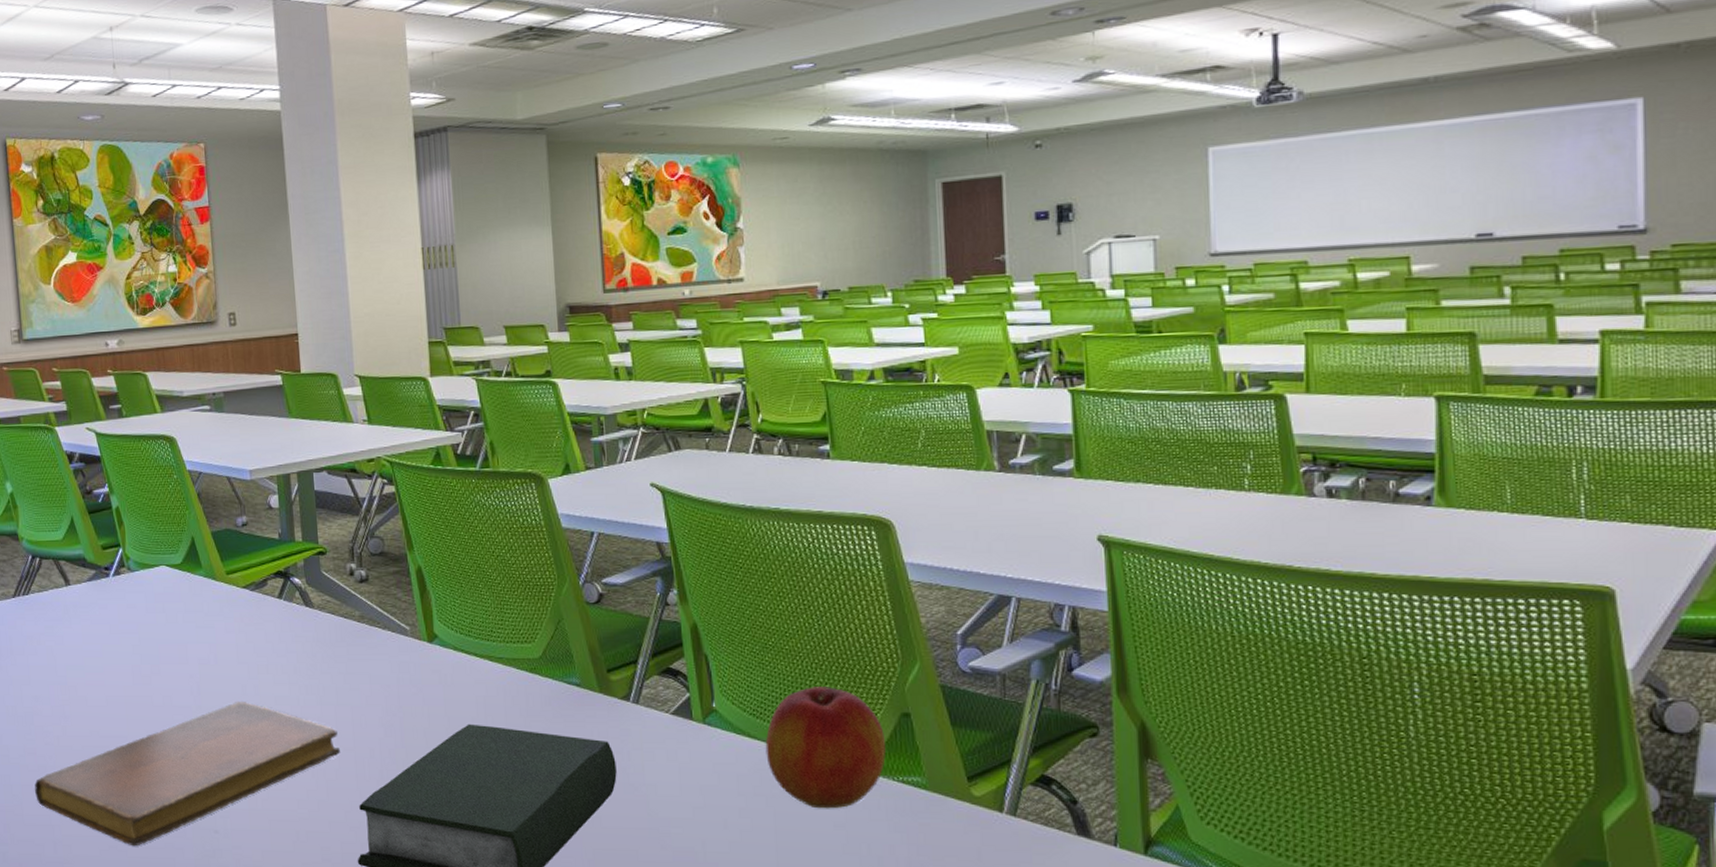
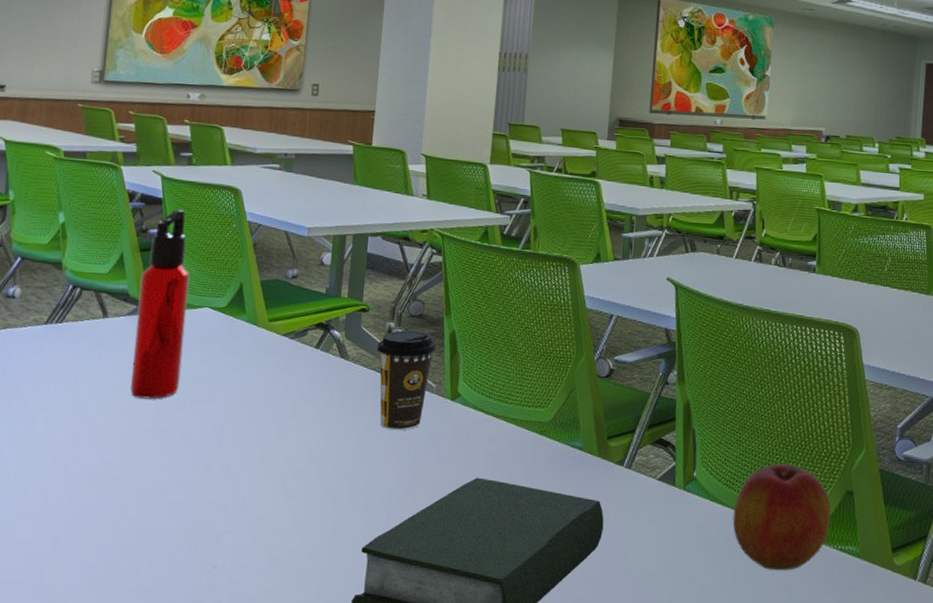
notebook: present [34,702,340,847] -> none [30,442,352,578]
water bottle: none [94,466,150,665] -> present [130,210,190,399]
coffee cup: none [341,570,404,679] -> present [377,330,437,431]

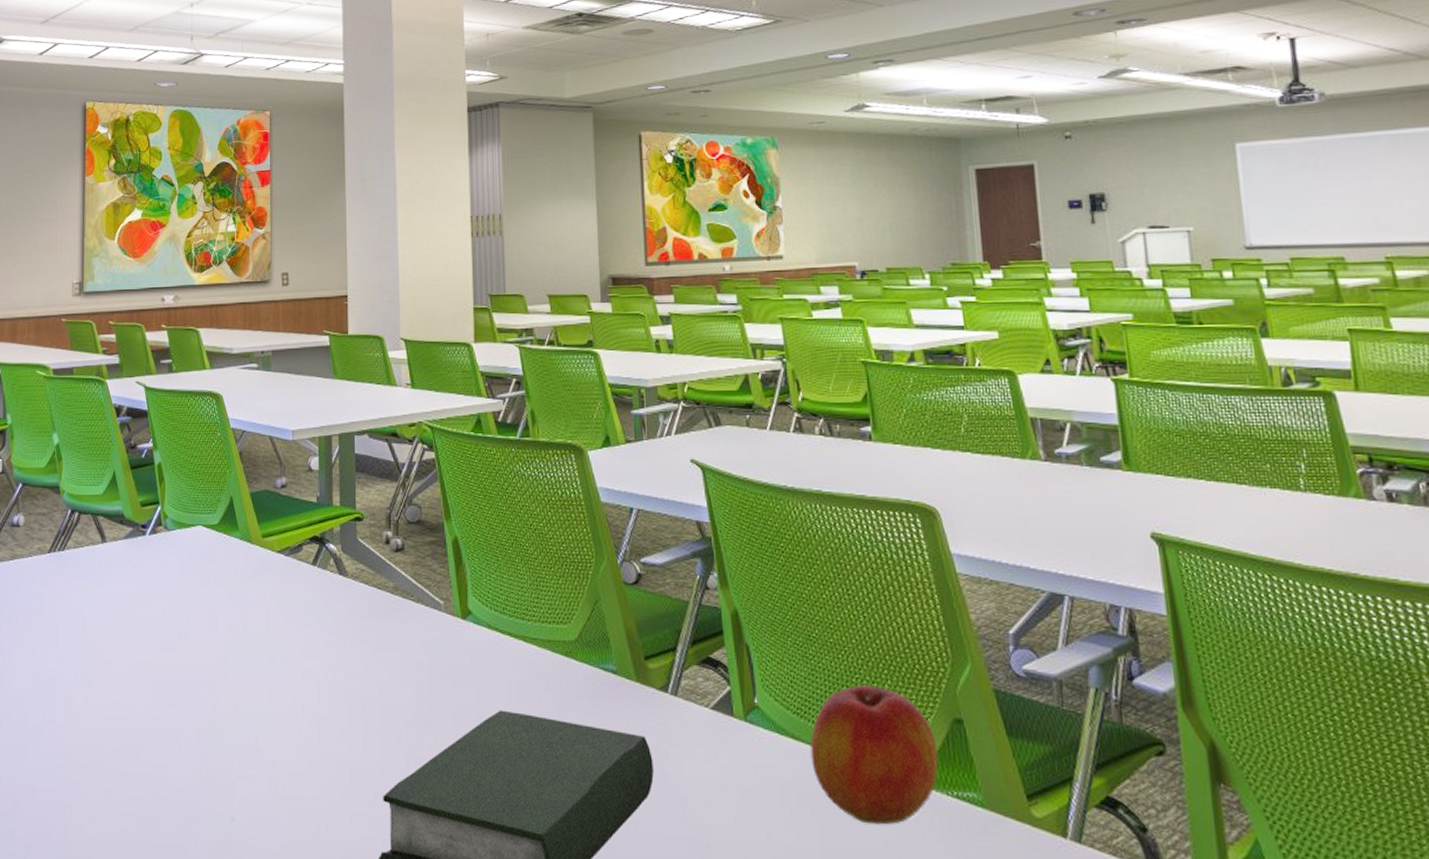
water bottle: present [130,210,190,399] -> none [133,421,181,630]
coffee cup: present [377,330,437,431] -> none [376,539,440,657]

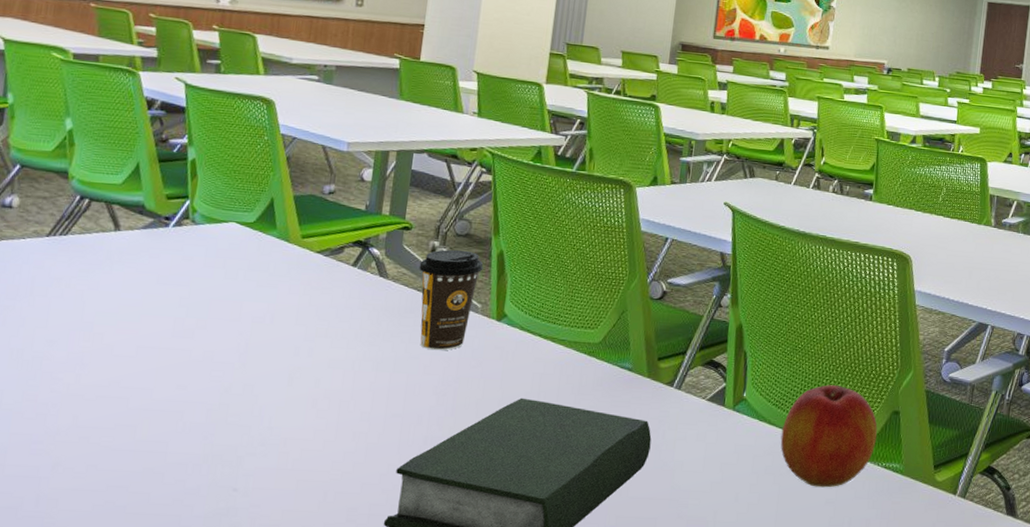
coffee cup: none [376,539,440,657] -> present [419,249,484,351]

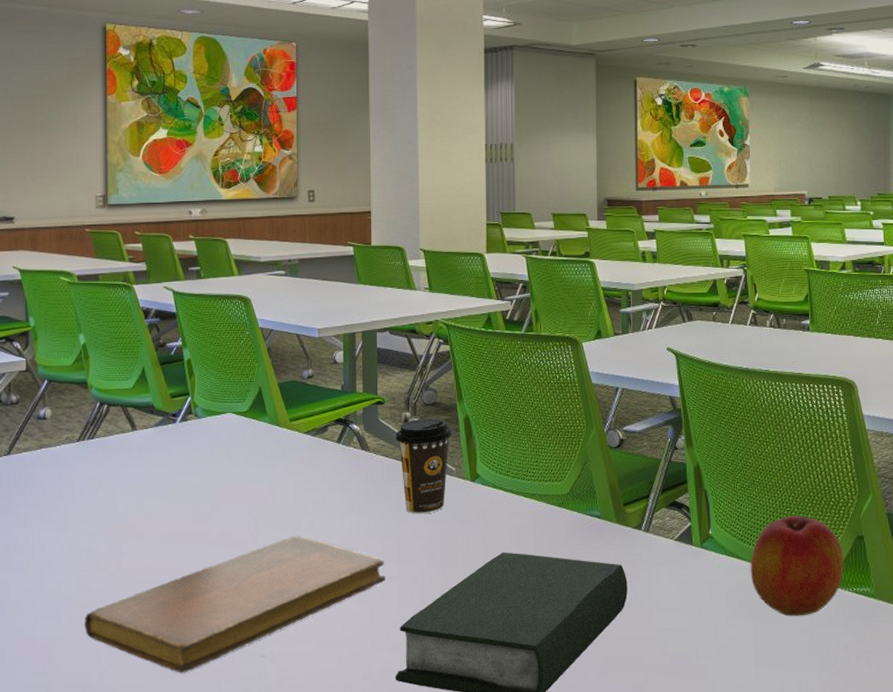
notebook: none [25,362,388,502] -> present [85,536,385,673]

